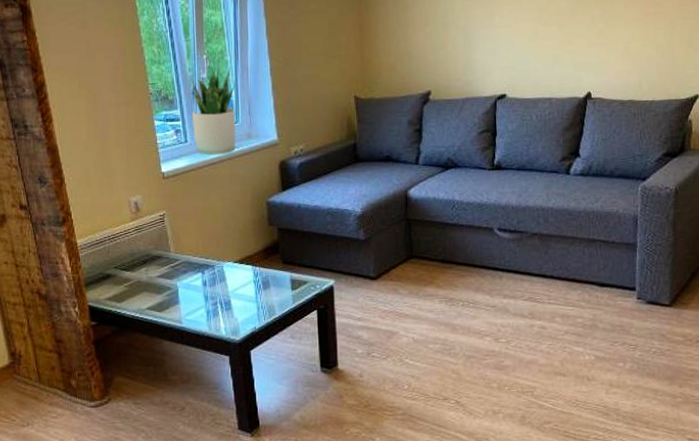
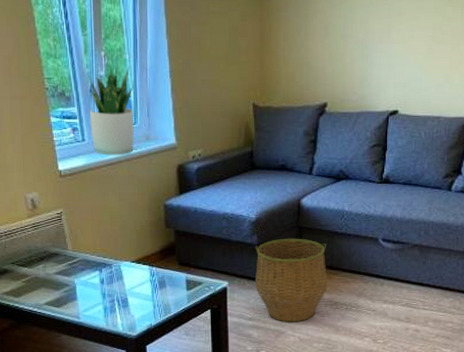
basket: none [362,231,441,322] -> present [254,238,328,323]

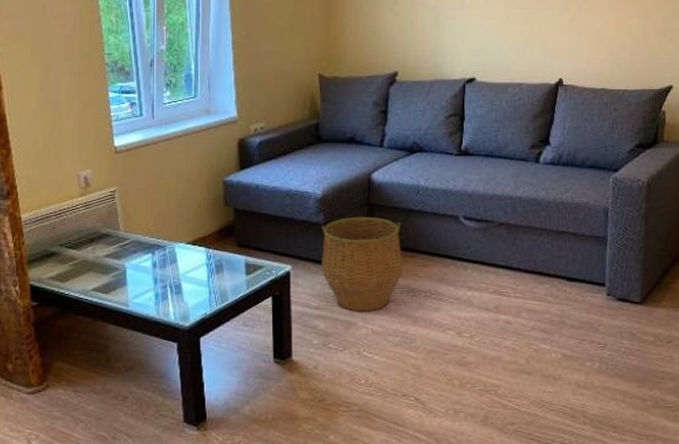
planter: present [89,67,135,156] -> none [148,40,195,131]

